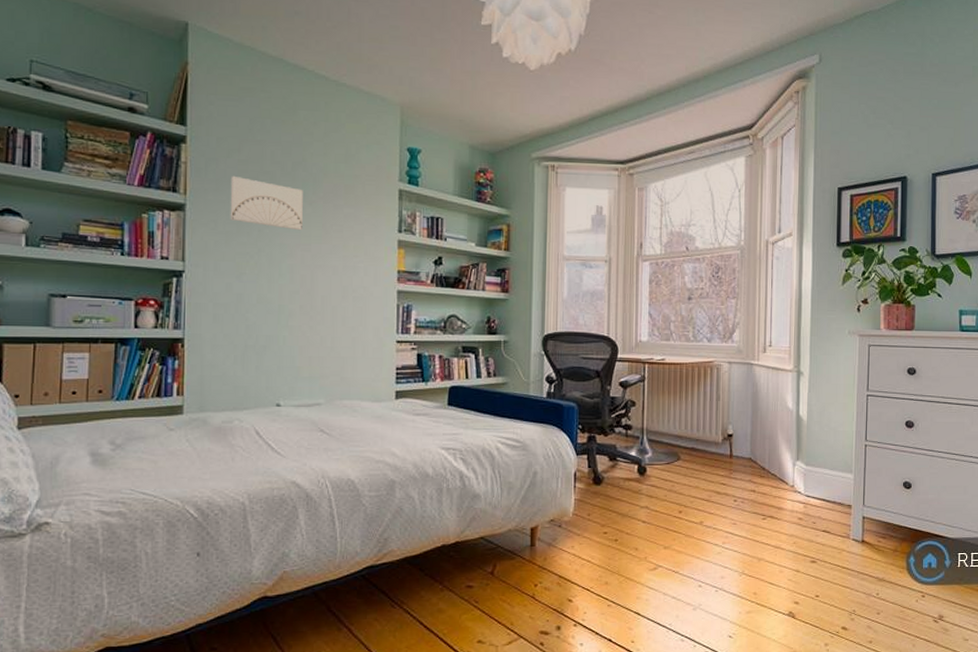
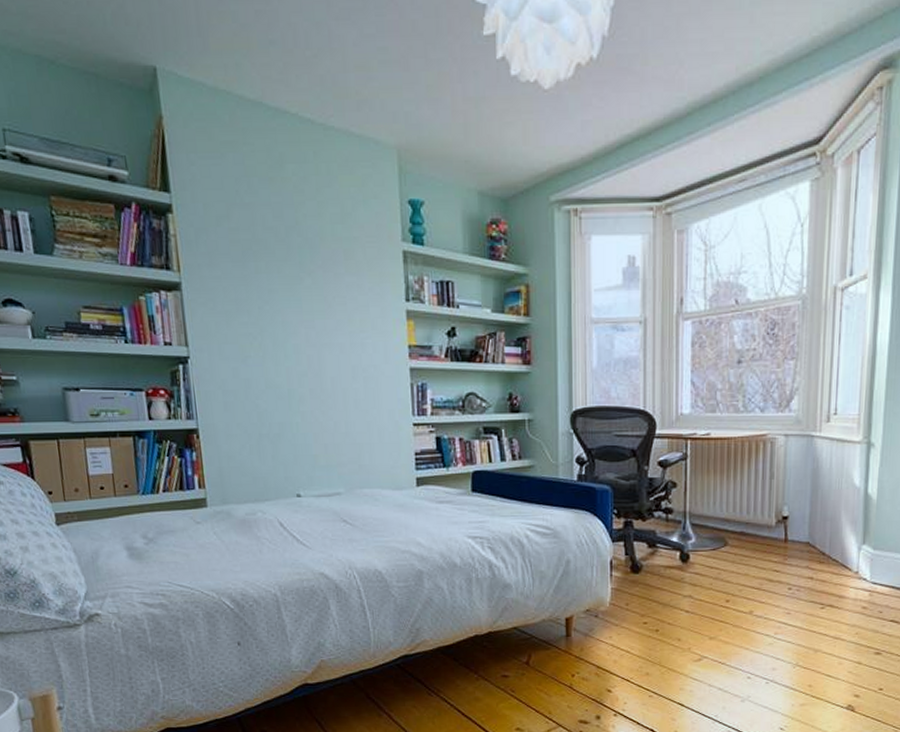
wall art: present [230,175,303,231] -> none [223,247,304,306]

